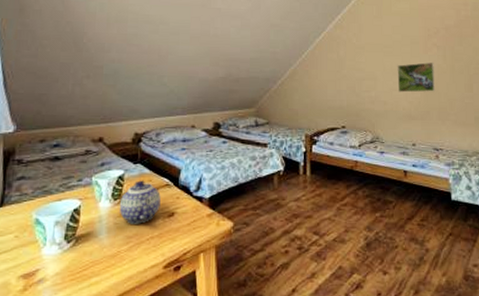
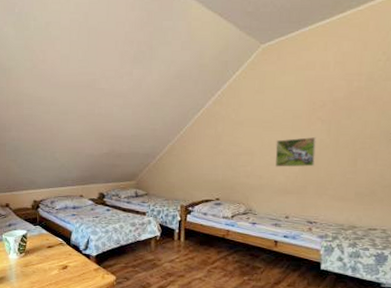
teapot: present [119,180,161,224] -> none [24,239,56,273]

